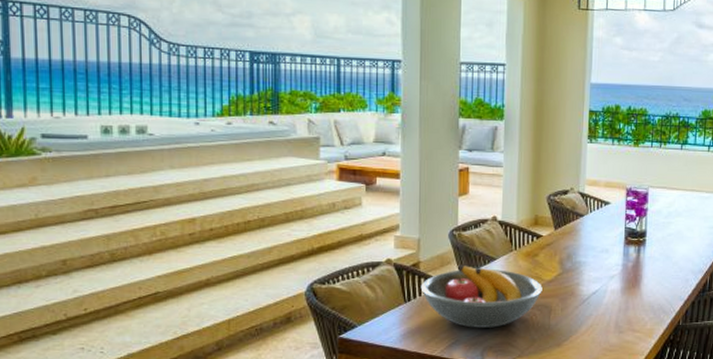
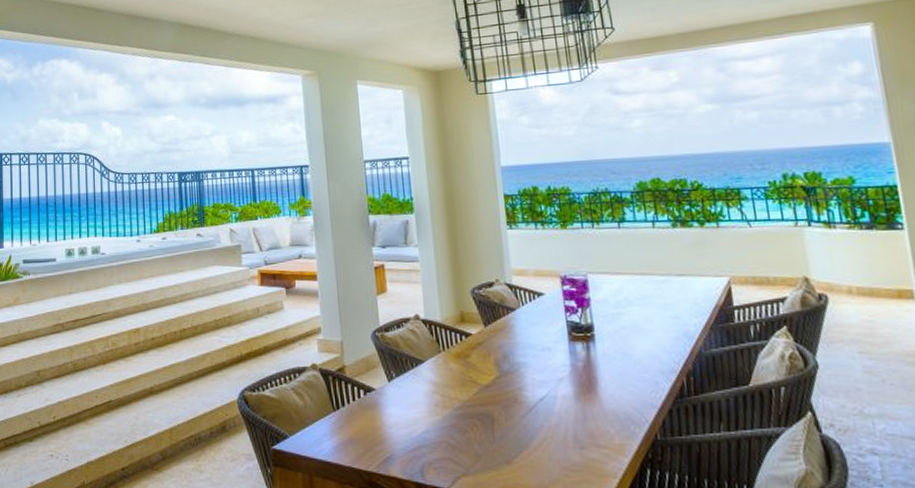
fruit bowl: present [420,264,543,328] -> none [348,368,480,440]

